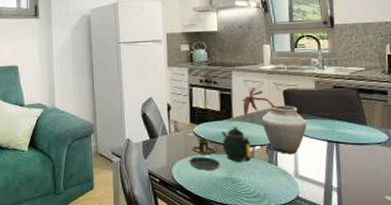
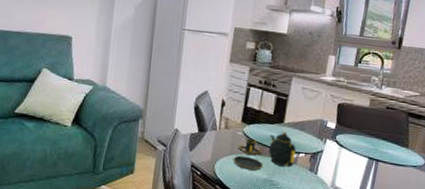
vase: present [241,86,307,154] -> none [295,95,354,166]

